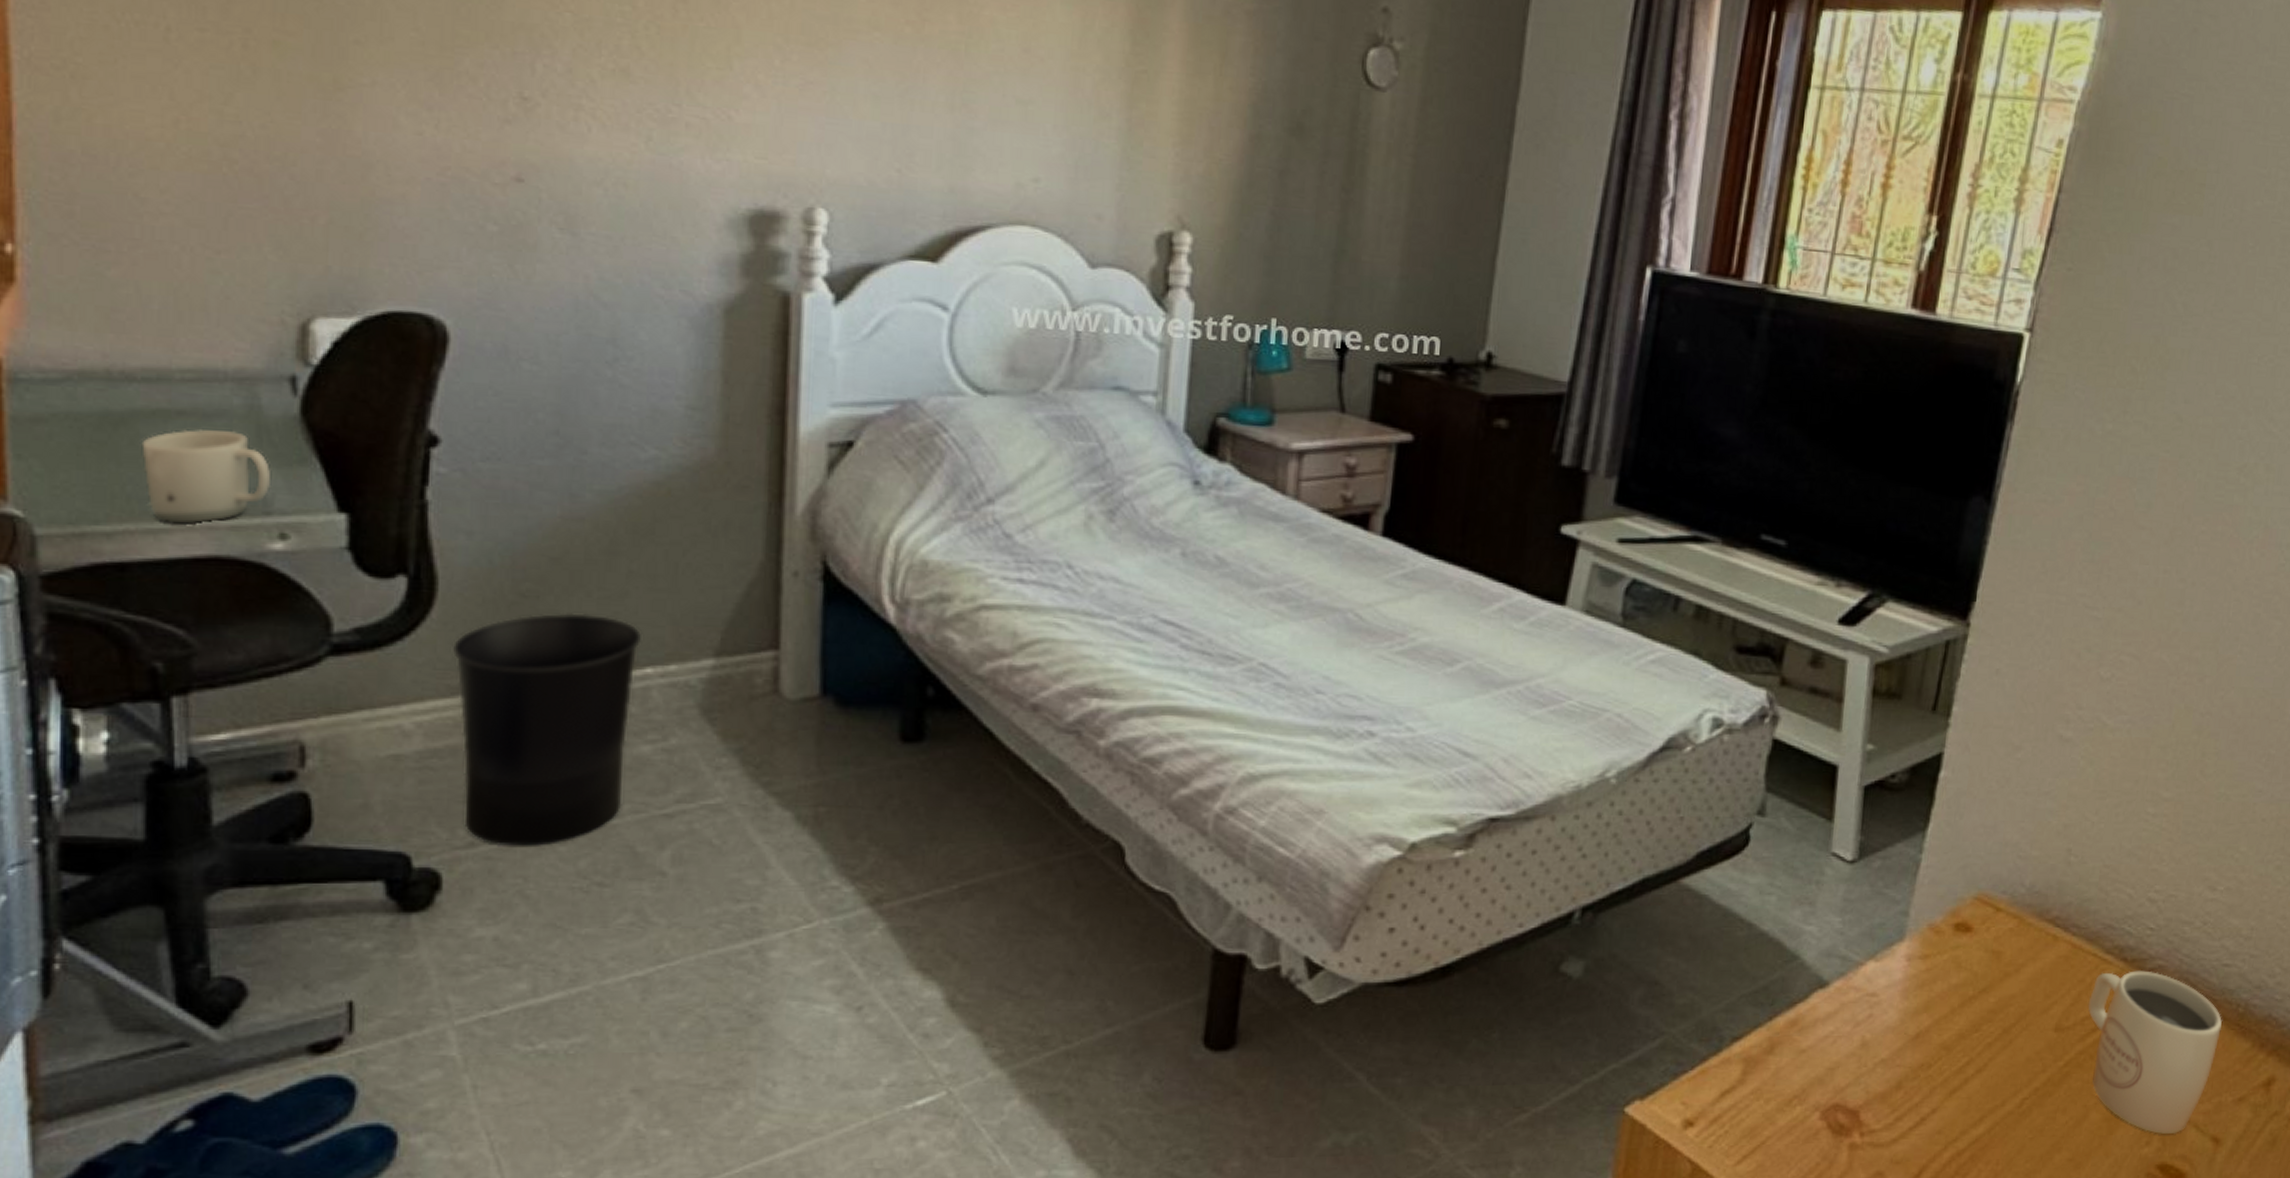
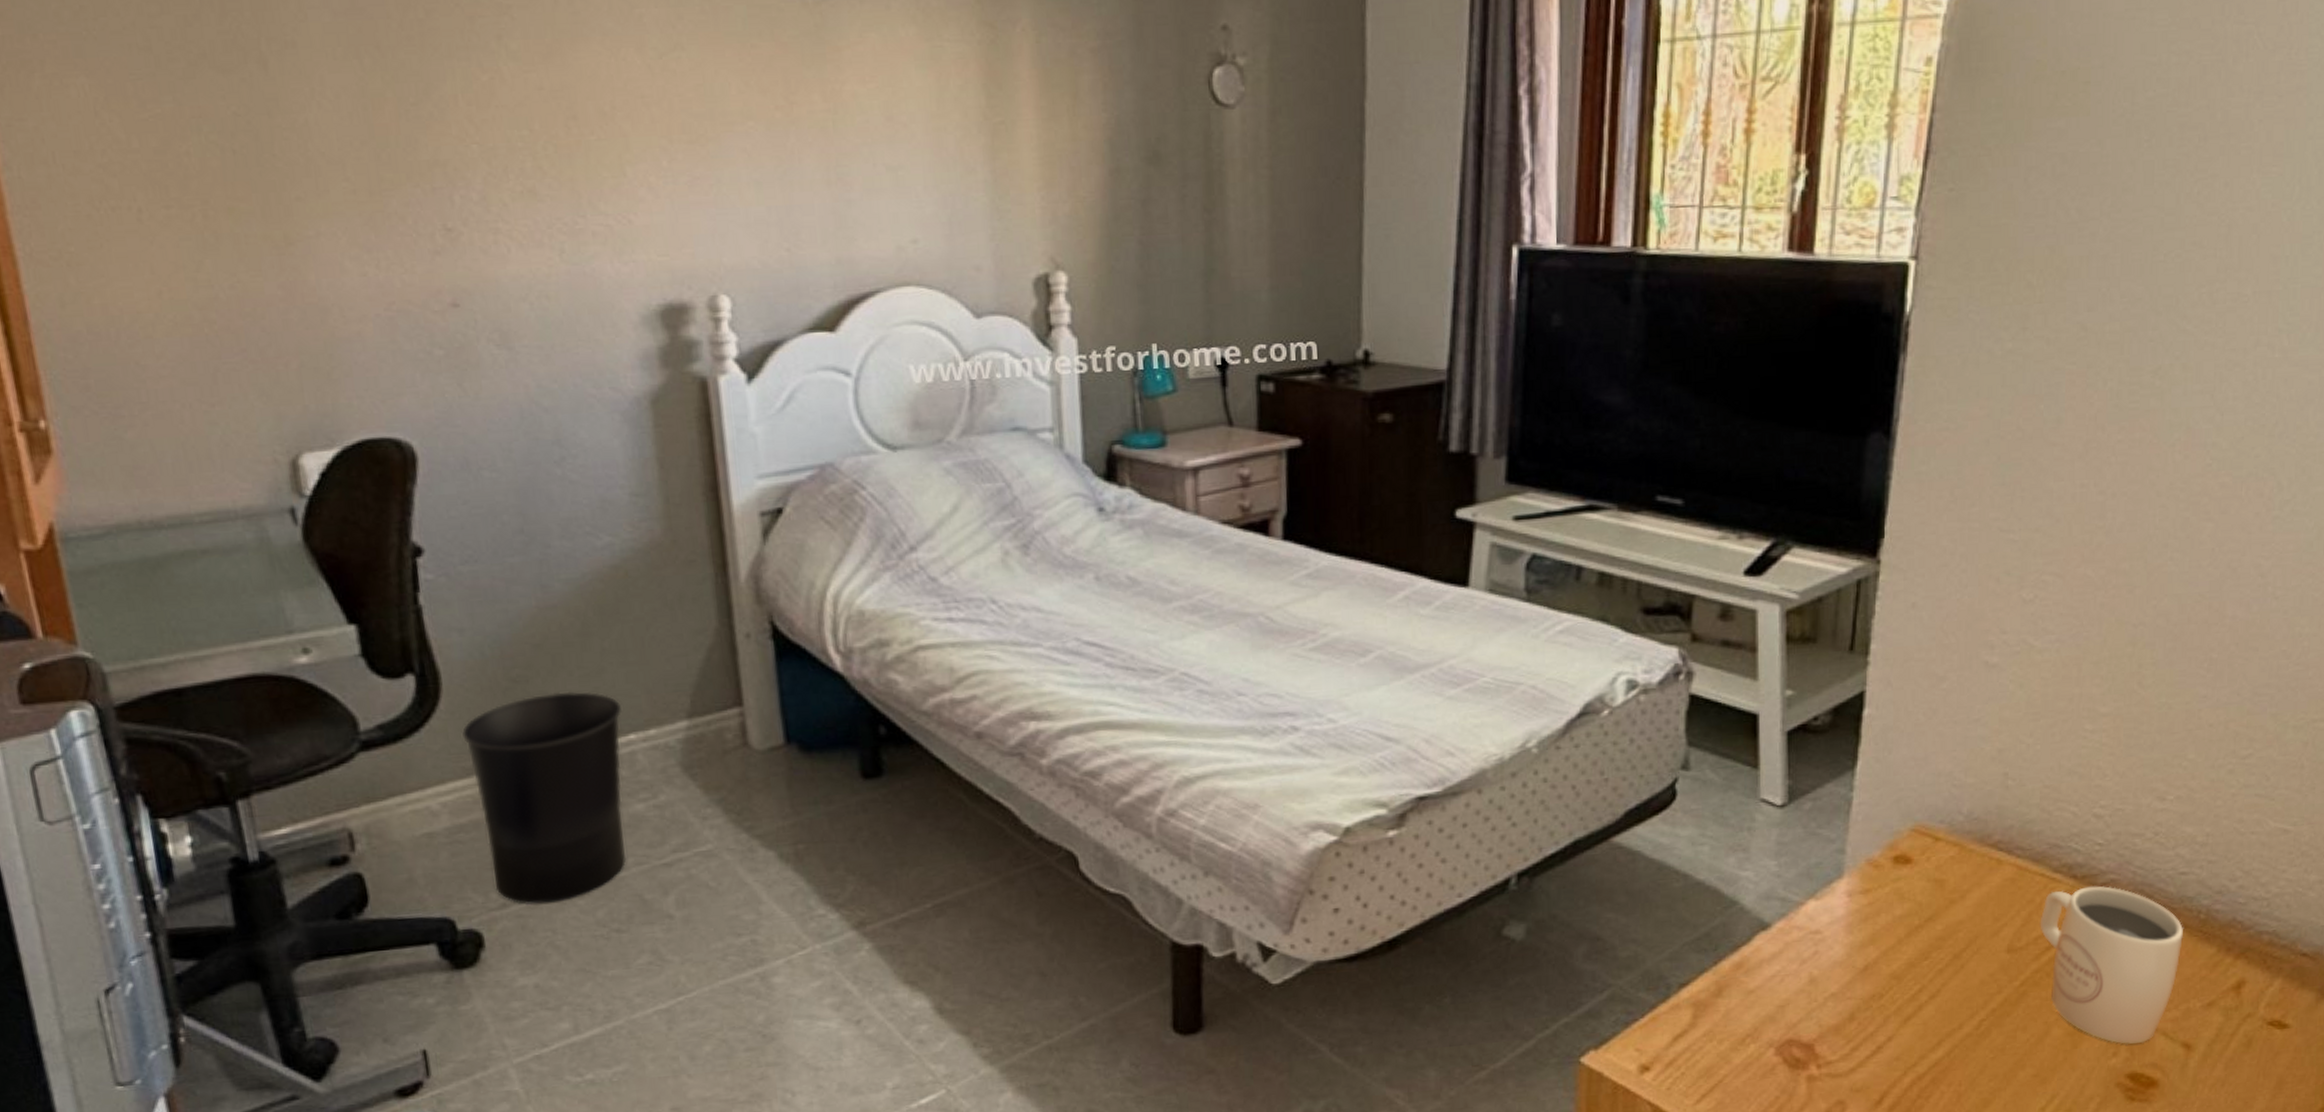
mug: present [141,429,272,524] -> none [177,563,290,649]

